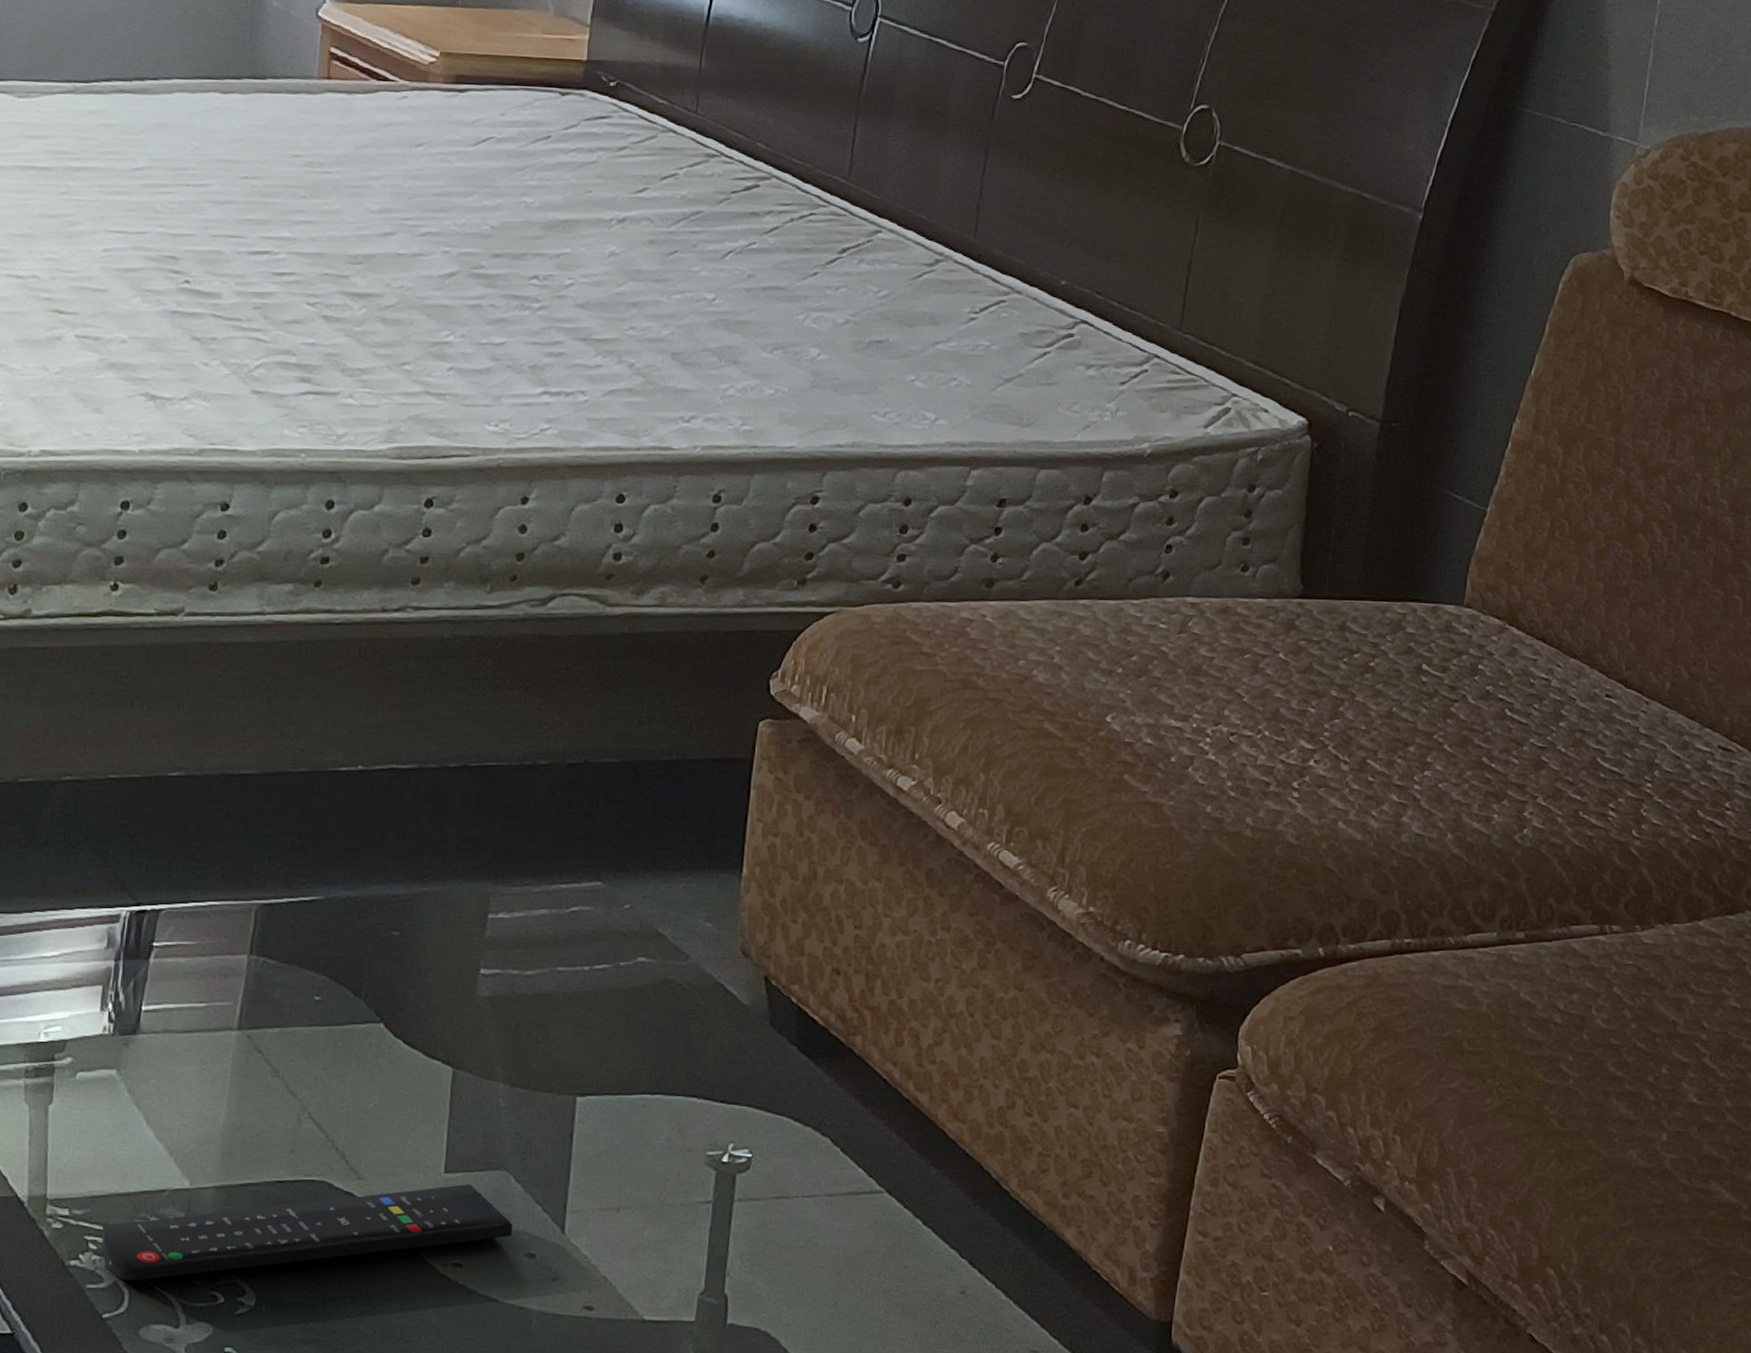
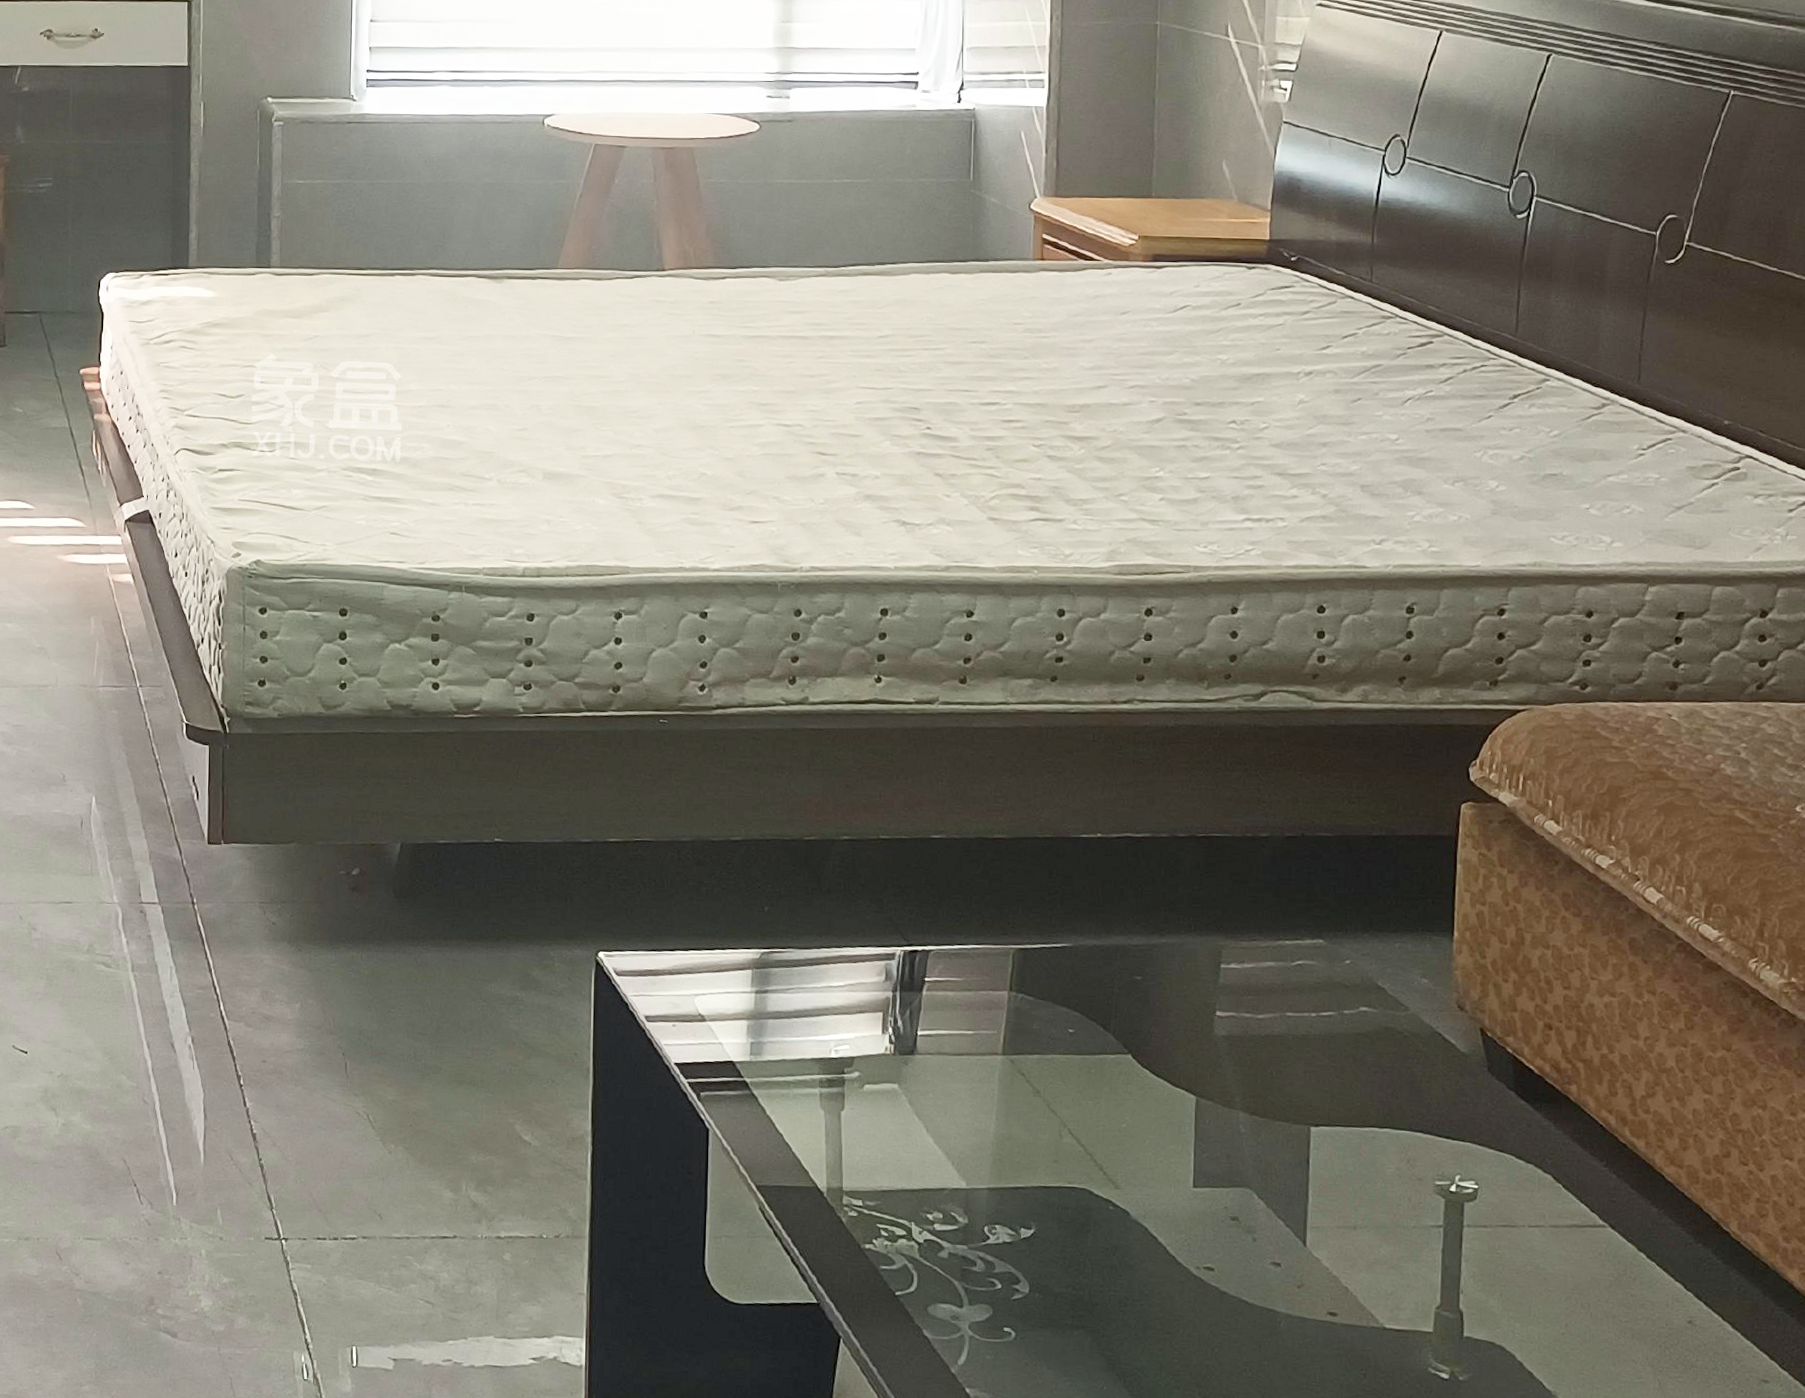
remote control: present [101,1184,512,1280] -> none [891,1198,1258,1265]

